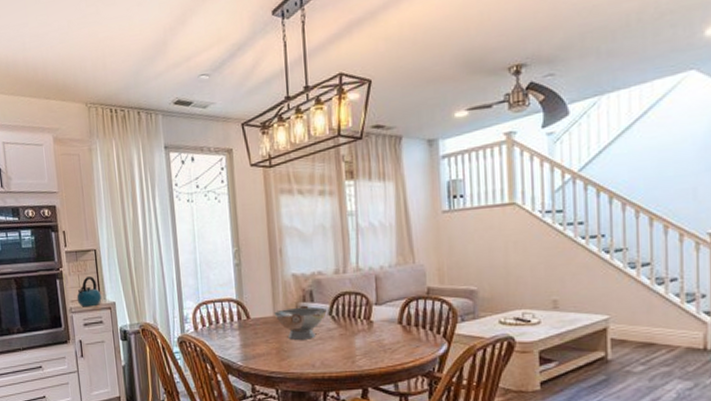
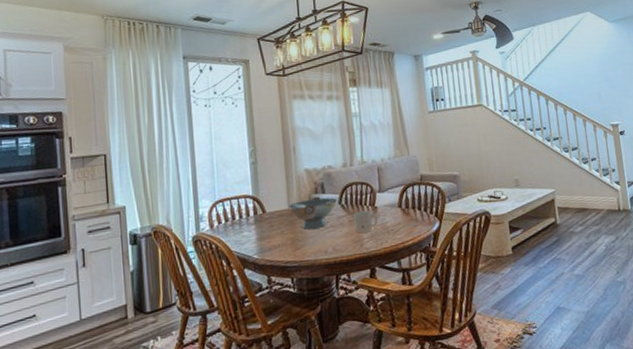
kettle: present [77,276,102,307] -> none [81,182,110,214]
mug: none [344,324,373,349] -> present [352,210,378,234]

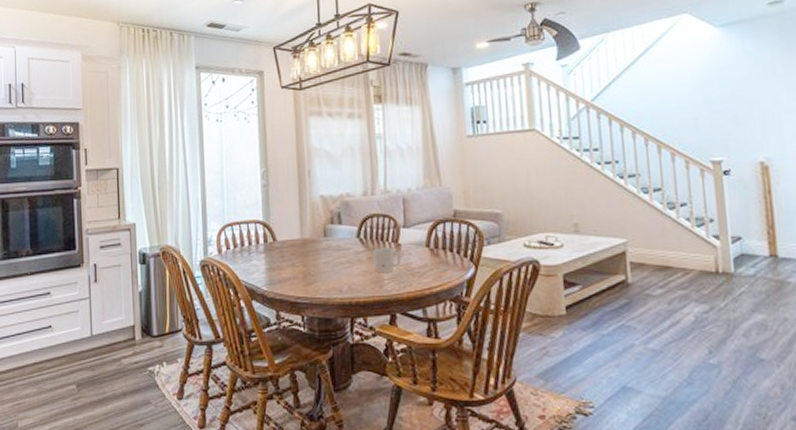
bowl: present [289,196,337,230] -> none [301,227,355,263]

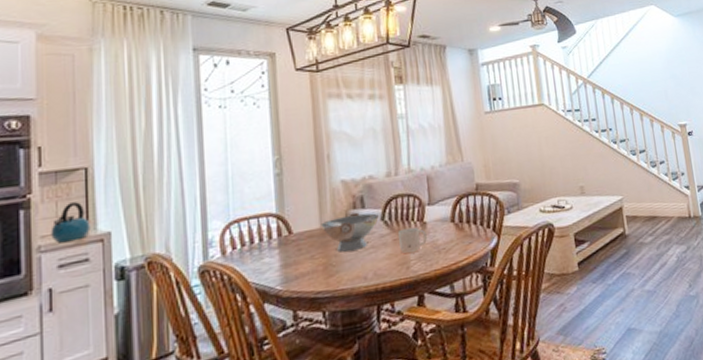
kettle: none [94,196,121,229] -> present [50,202,91,243]
bowl: none [301,227,355,263] -> present [321,212,379,253]

